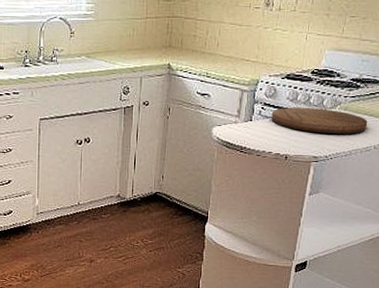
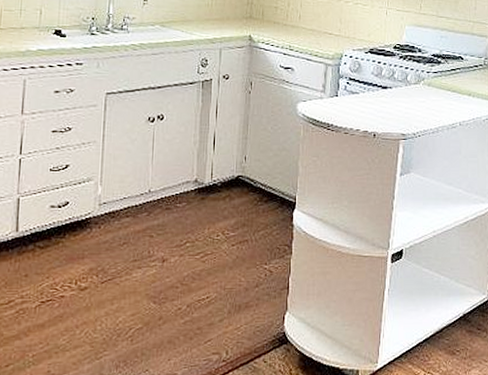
cutting board: present [271,107,368,134] -> none [357,82,452,110]

